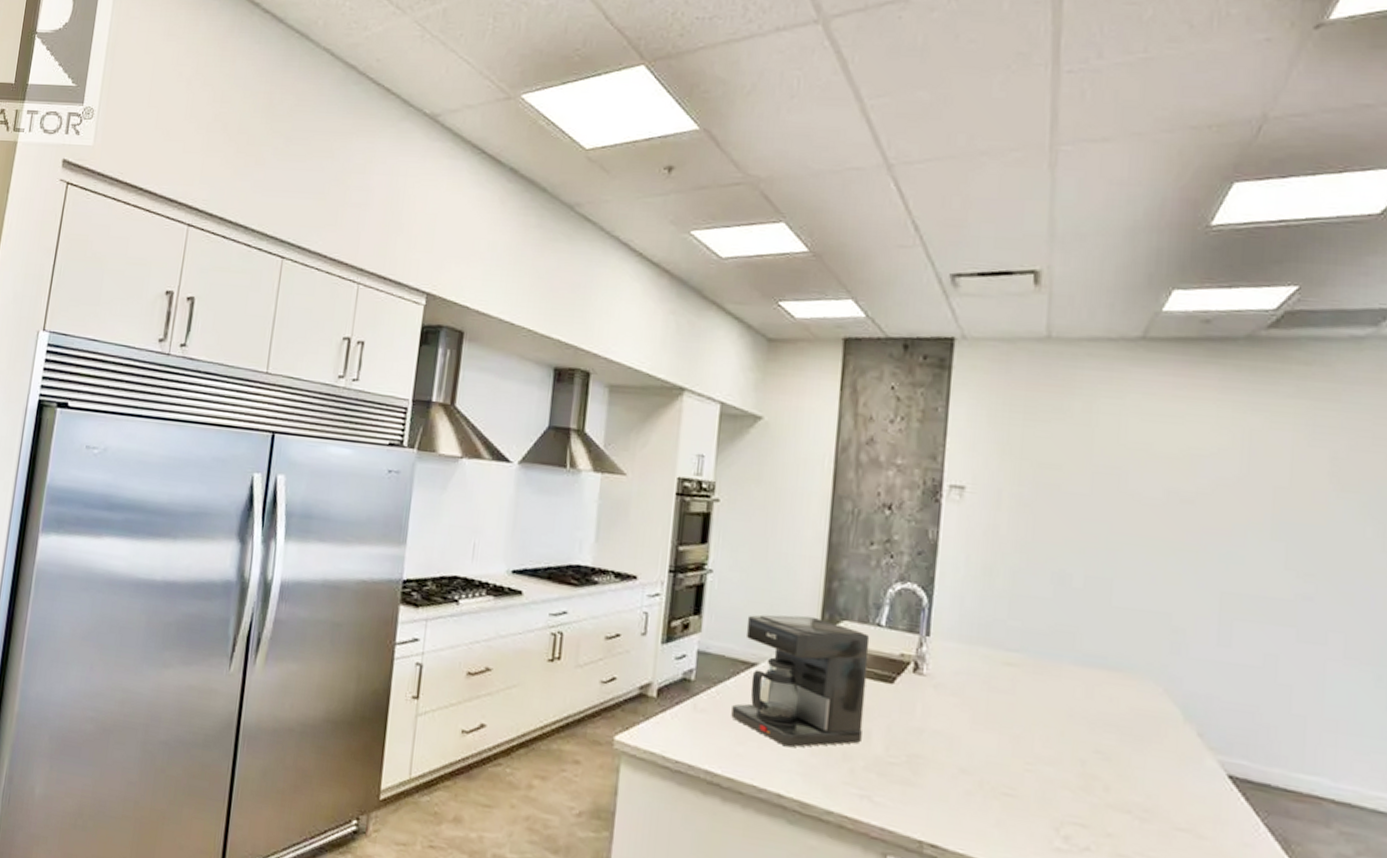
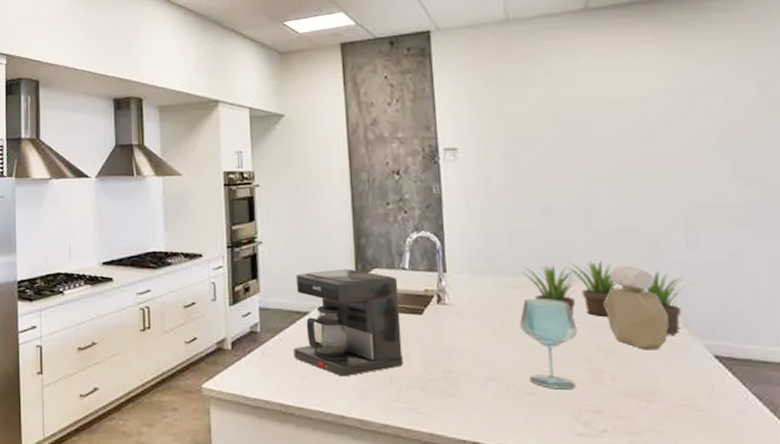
wine glass: none [1007,680,1074,796] -> present [520,298,577,390]
plant: none [1018,640,1210,745] -> present [521,261,687,335]
perfume bottle: none [1110,654,1182,760] -> present [605,265,669,349]

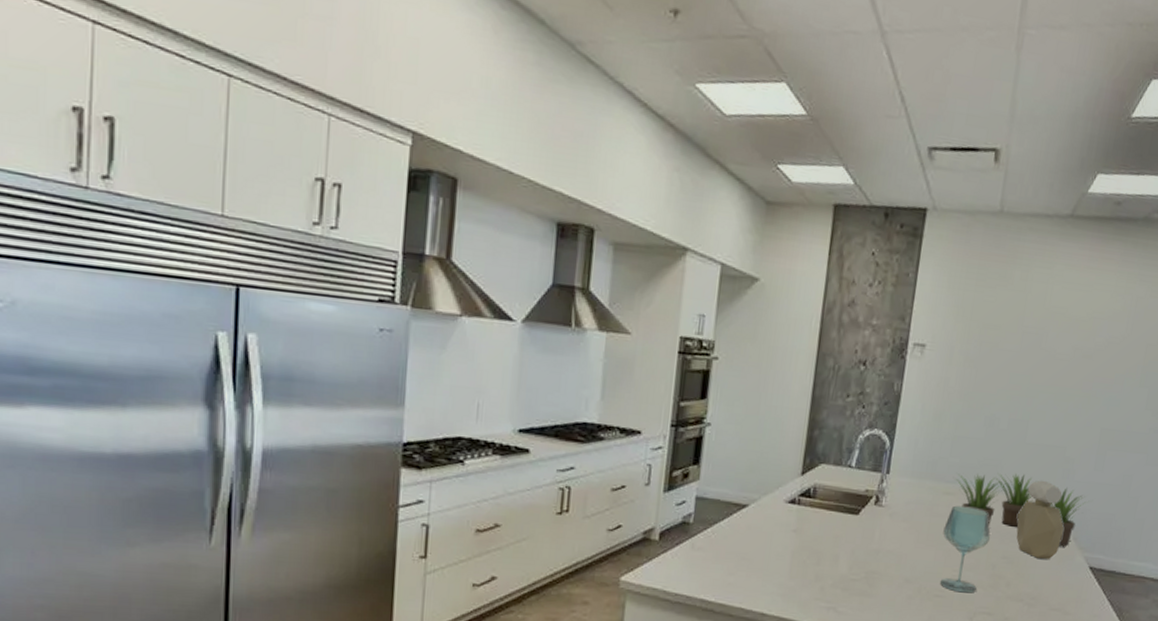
coffee maker: present [294,268,403,377] -> none [724,461,842,574]

